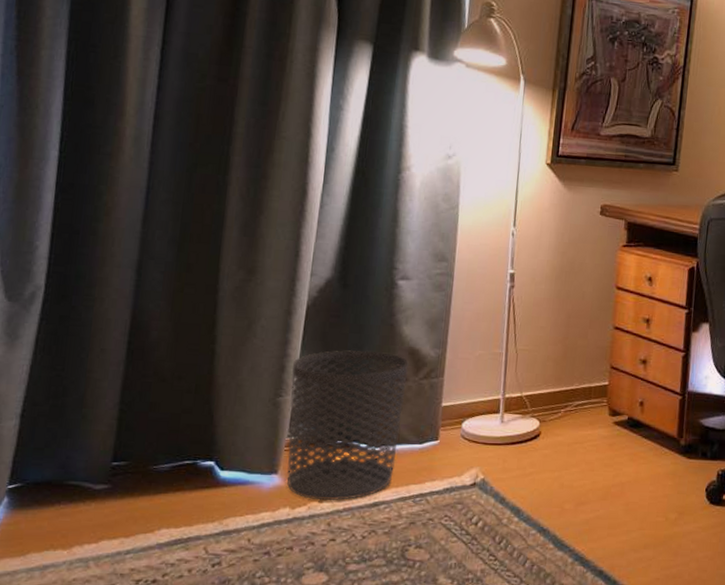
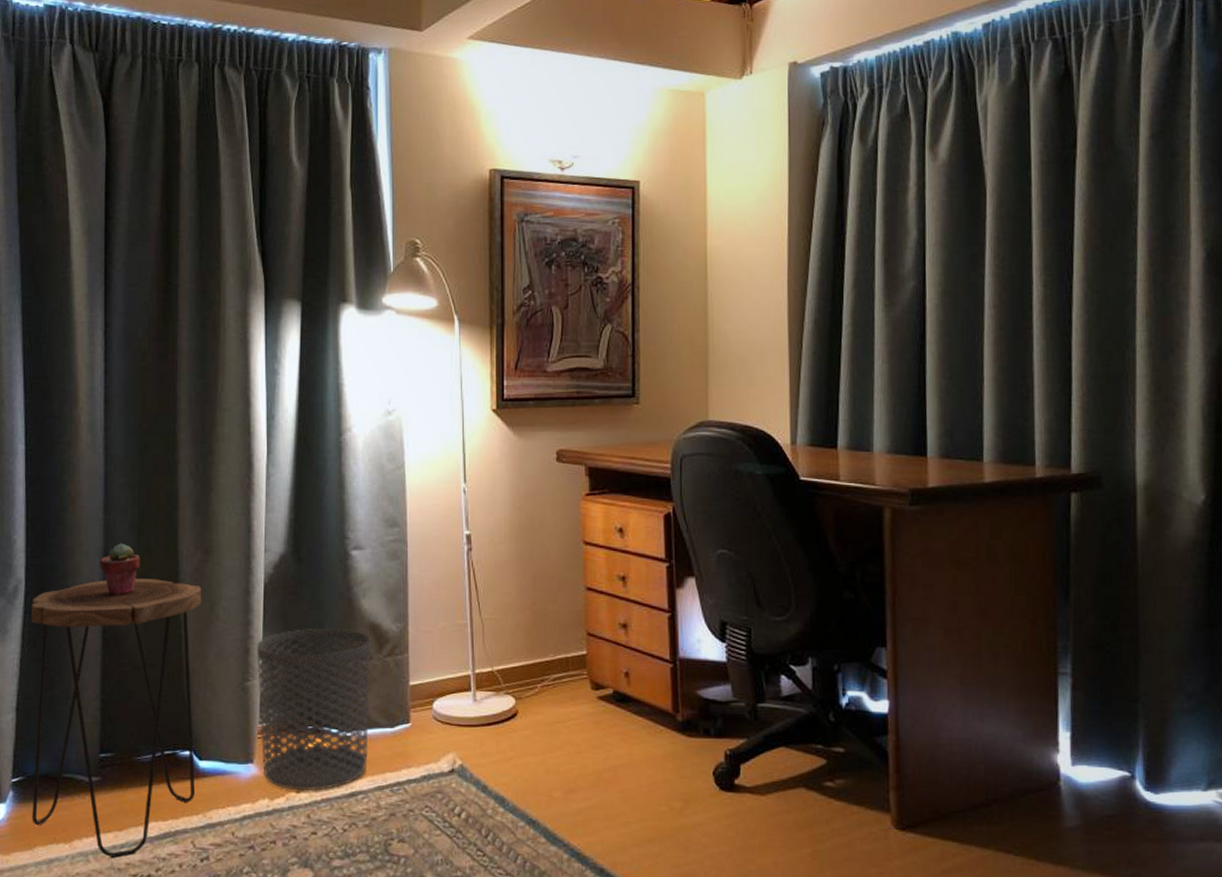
side table: none [27,292,241,563] -> present [32,579,202,858]
potted succulent: none [132,257,178,309] -> present [100,543,140,595]

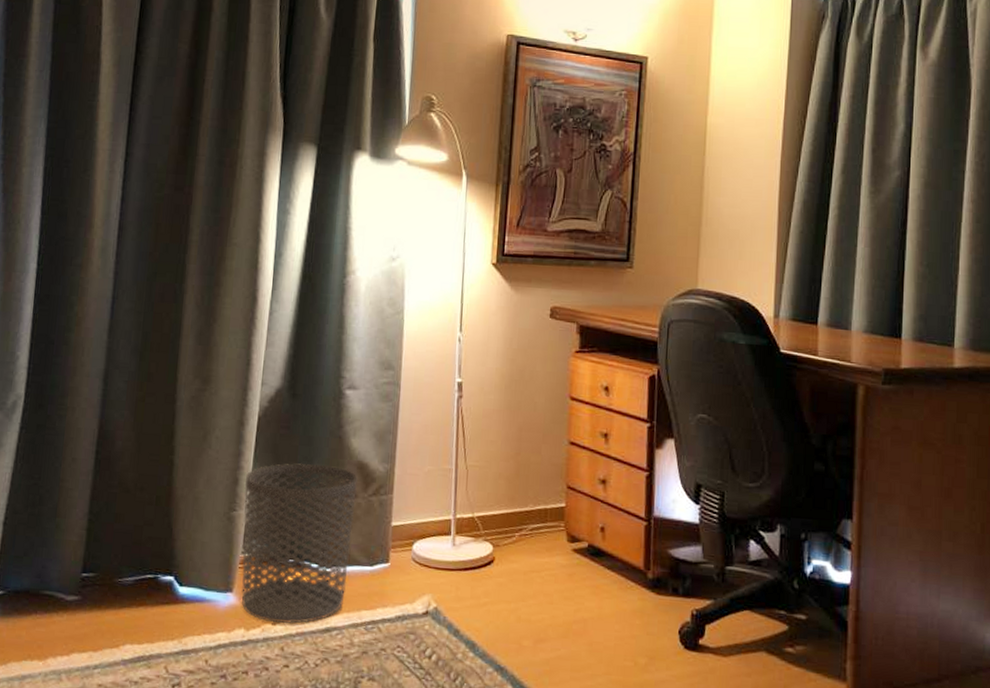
side table: present [32,579,202,858] -> none [8,401,197,678]
potted succulent: present [100,543,140,595] -> none [99,366,140,418]

